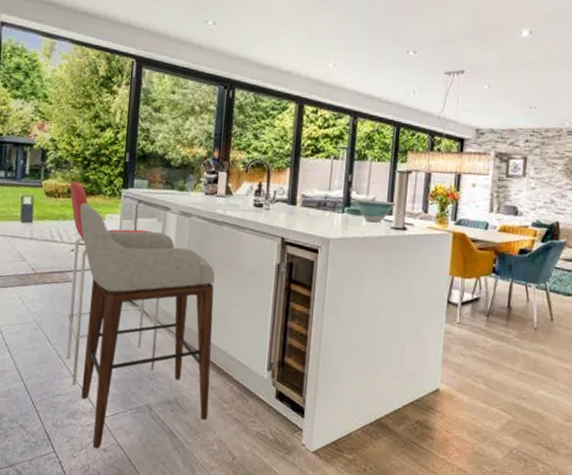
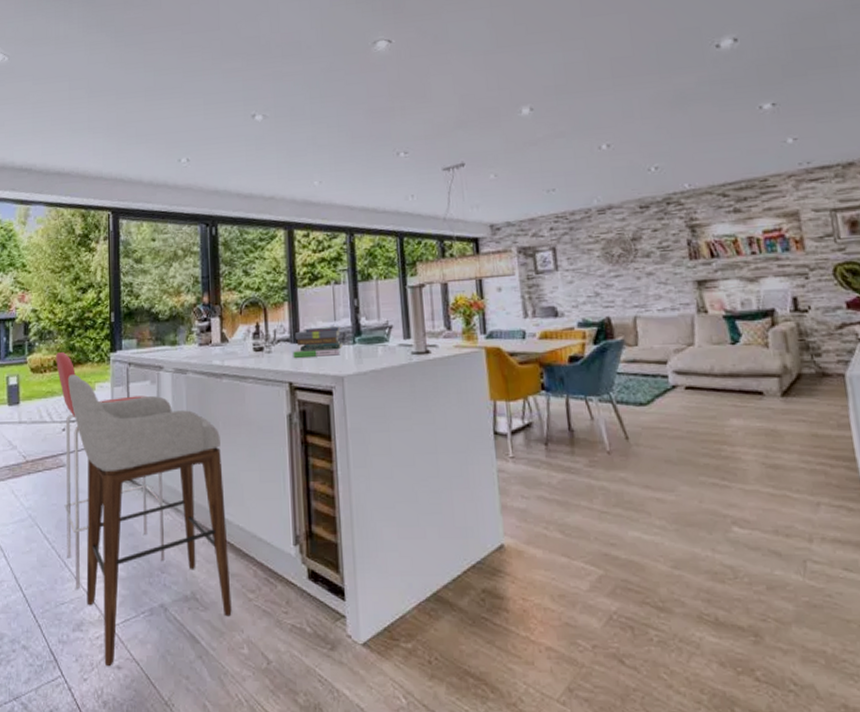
books: none [288,193,334,221] -> present [293,326,343,358]
bowl: present [353,199,397,223] -> none [363,322,414,350]

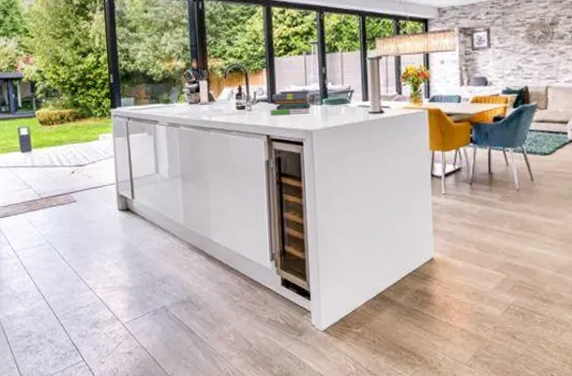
bar stool: present [56,351,165,589] -> none [62,107,165,297]
bar stool: present [68,374,232,666] -> none [74,127,221,352]

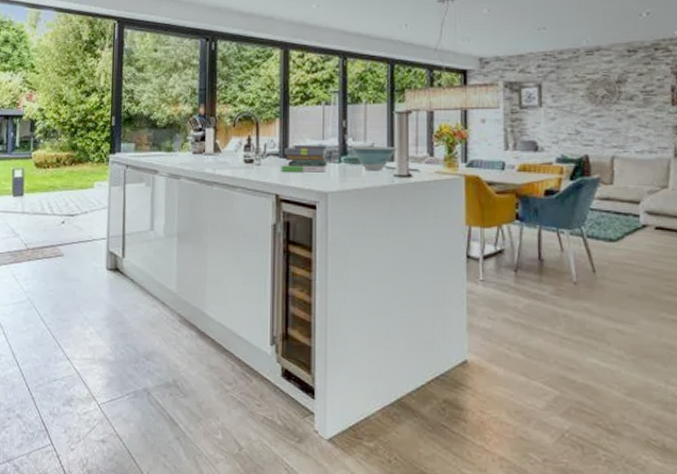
bowl: none [330,88,371,110] -> present [350,145,398,171]

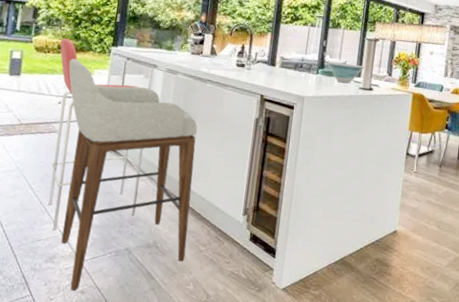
bar stool: none [59,149,152,368] -> present [48,38,143,230]
bar stool: none [69,172,210,439] -> present [61,58,198,290]
books: present [281,144,329,173] -> none [267,56,310,81]

